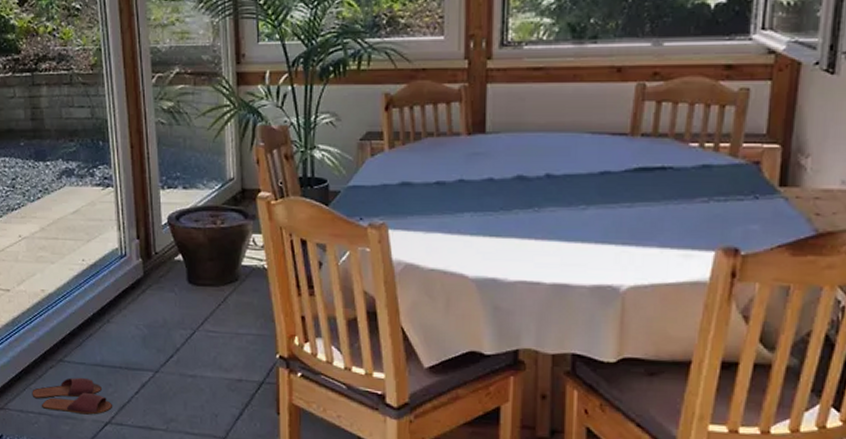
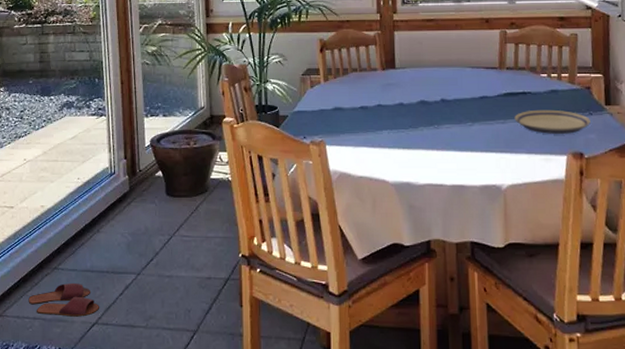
plate: none [646,190,755,223] -> present [514,109,590,134]

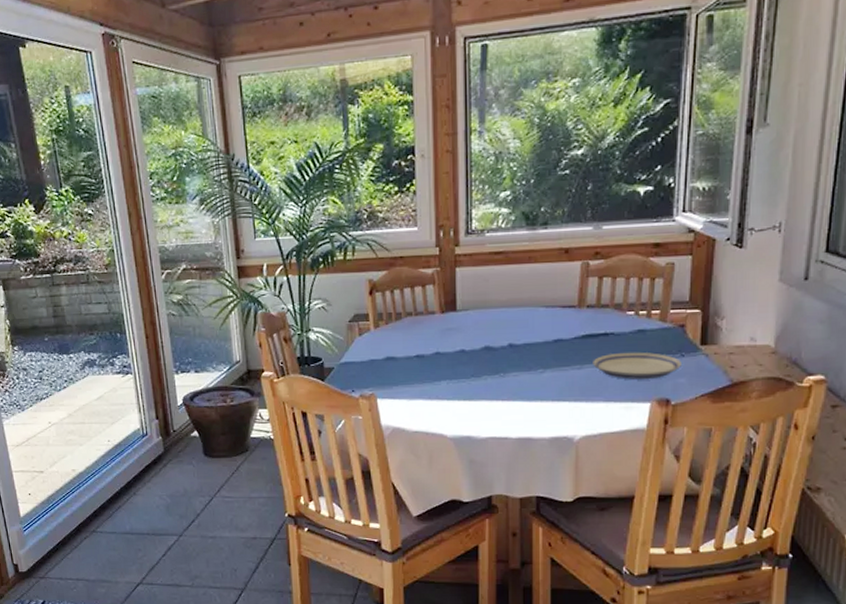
slippers: present [28,282,99,317] -> none [69,545,143,577]

